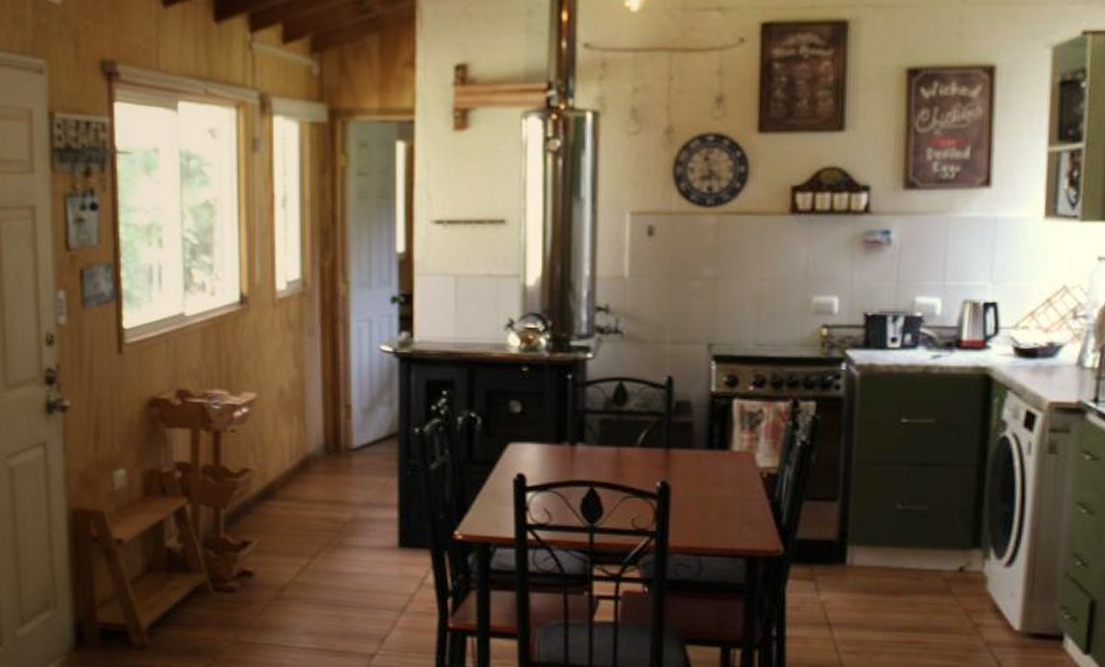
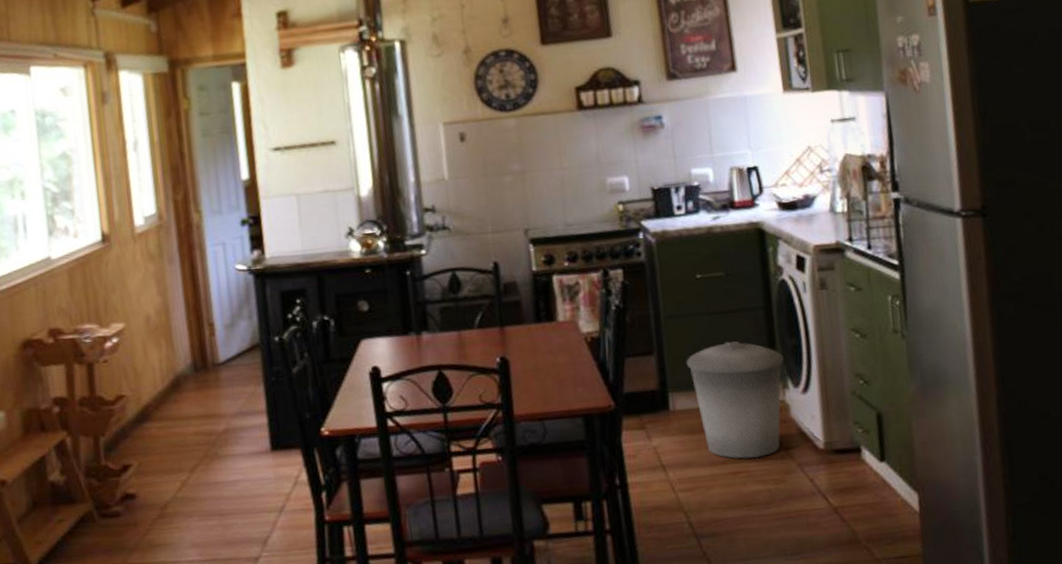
trash can: none [873,497,990,630] -> present [686,340,784,459]

